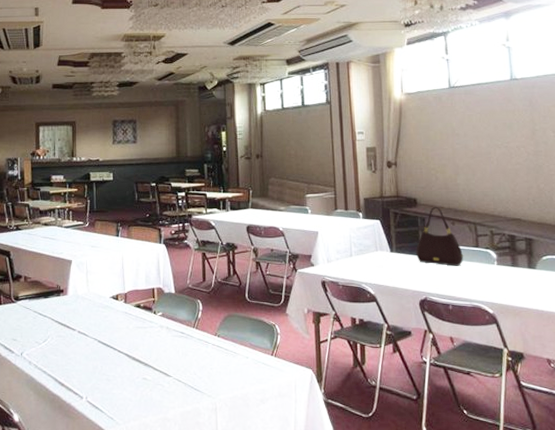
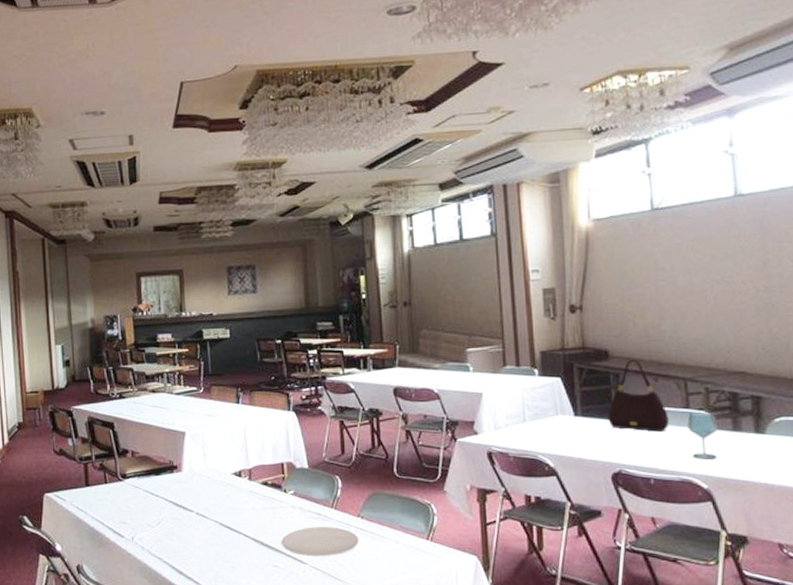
plate: none [150,344,216,371] -> present [281,527,360,557]
wine glass: none [477,251,500,289] -> present [687,412,718,460]

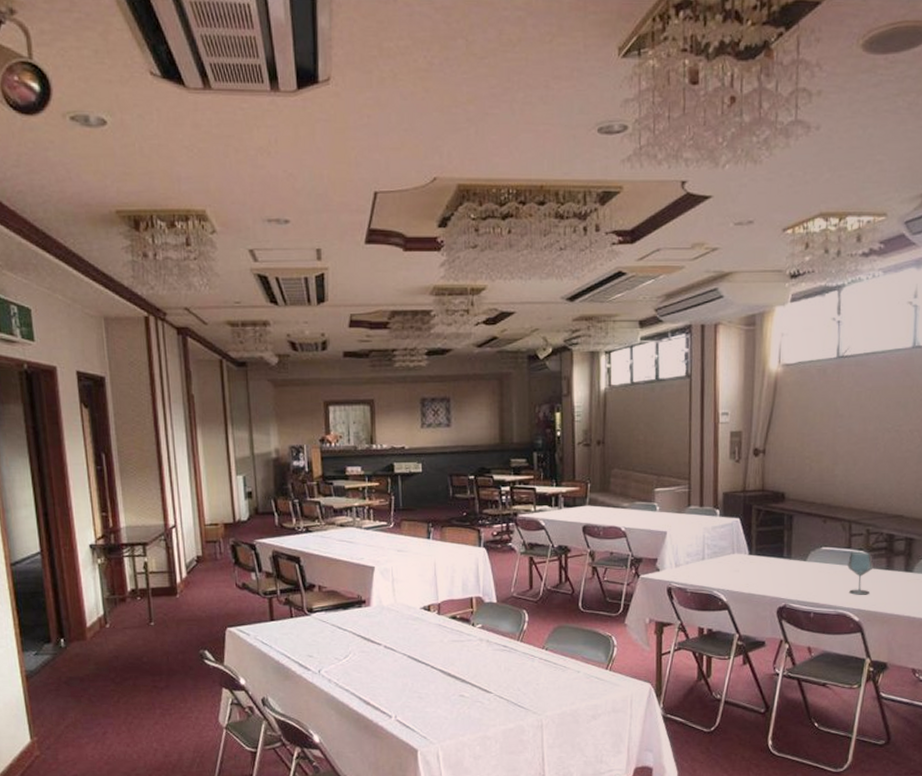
plate: present [281,527,360,557] -> none [468,658,543,687]
handbag: present [607,359,670,432] -> none [778,501,833,570]

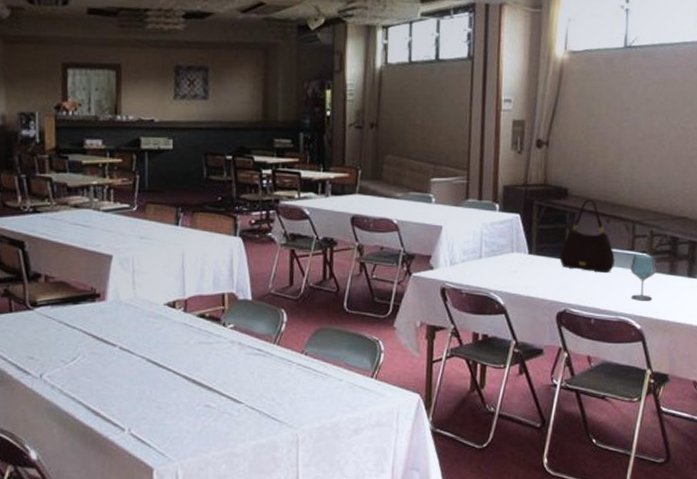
handbag: none [778,501,833,570] -> present [559,199,616,273]

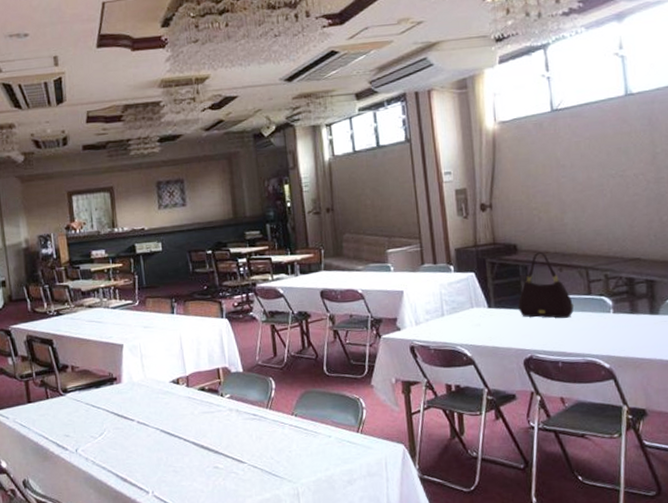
wine glass: present [630,255,657,301] -> none [590,297,617,341]

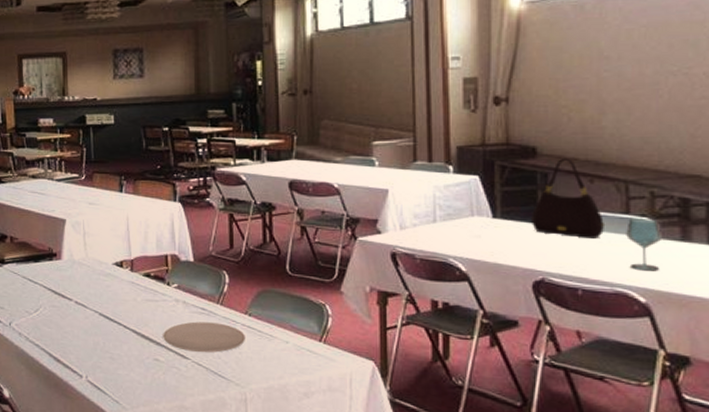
plate: none [220,426,295,456] -> present [163,321,247,353]
wine glass: none [590,297,617,341] -> present [626,219,663,271]

